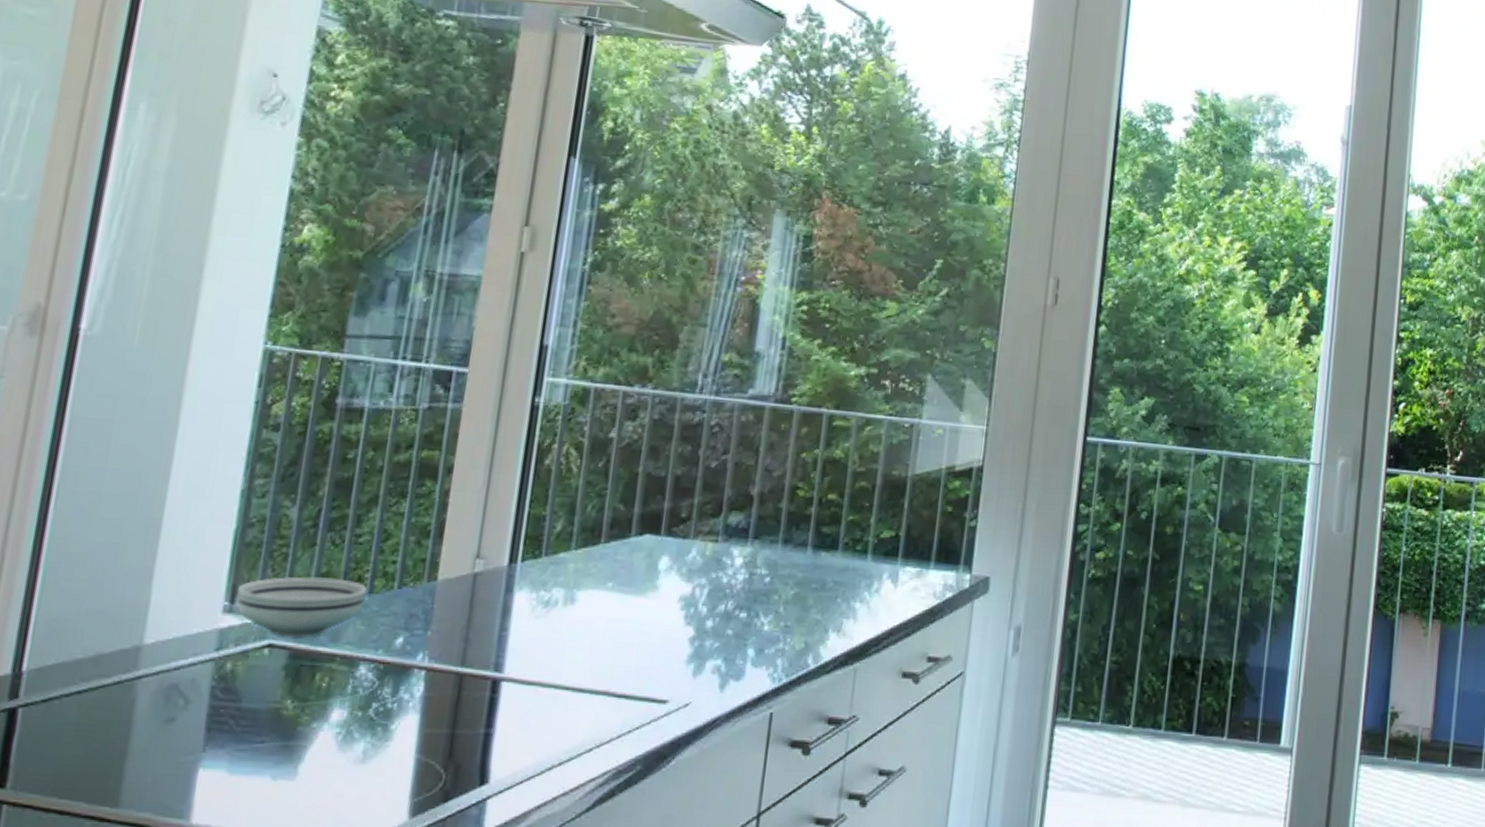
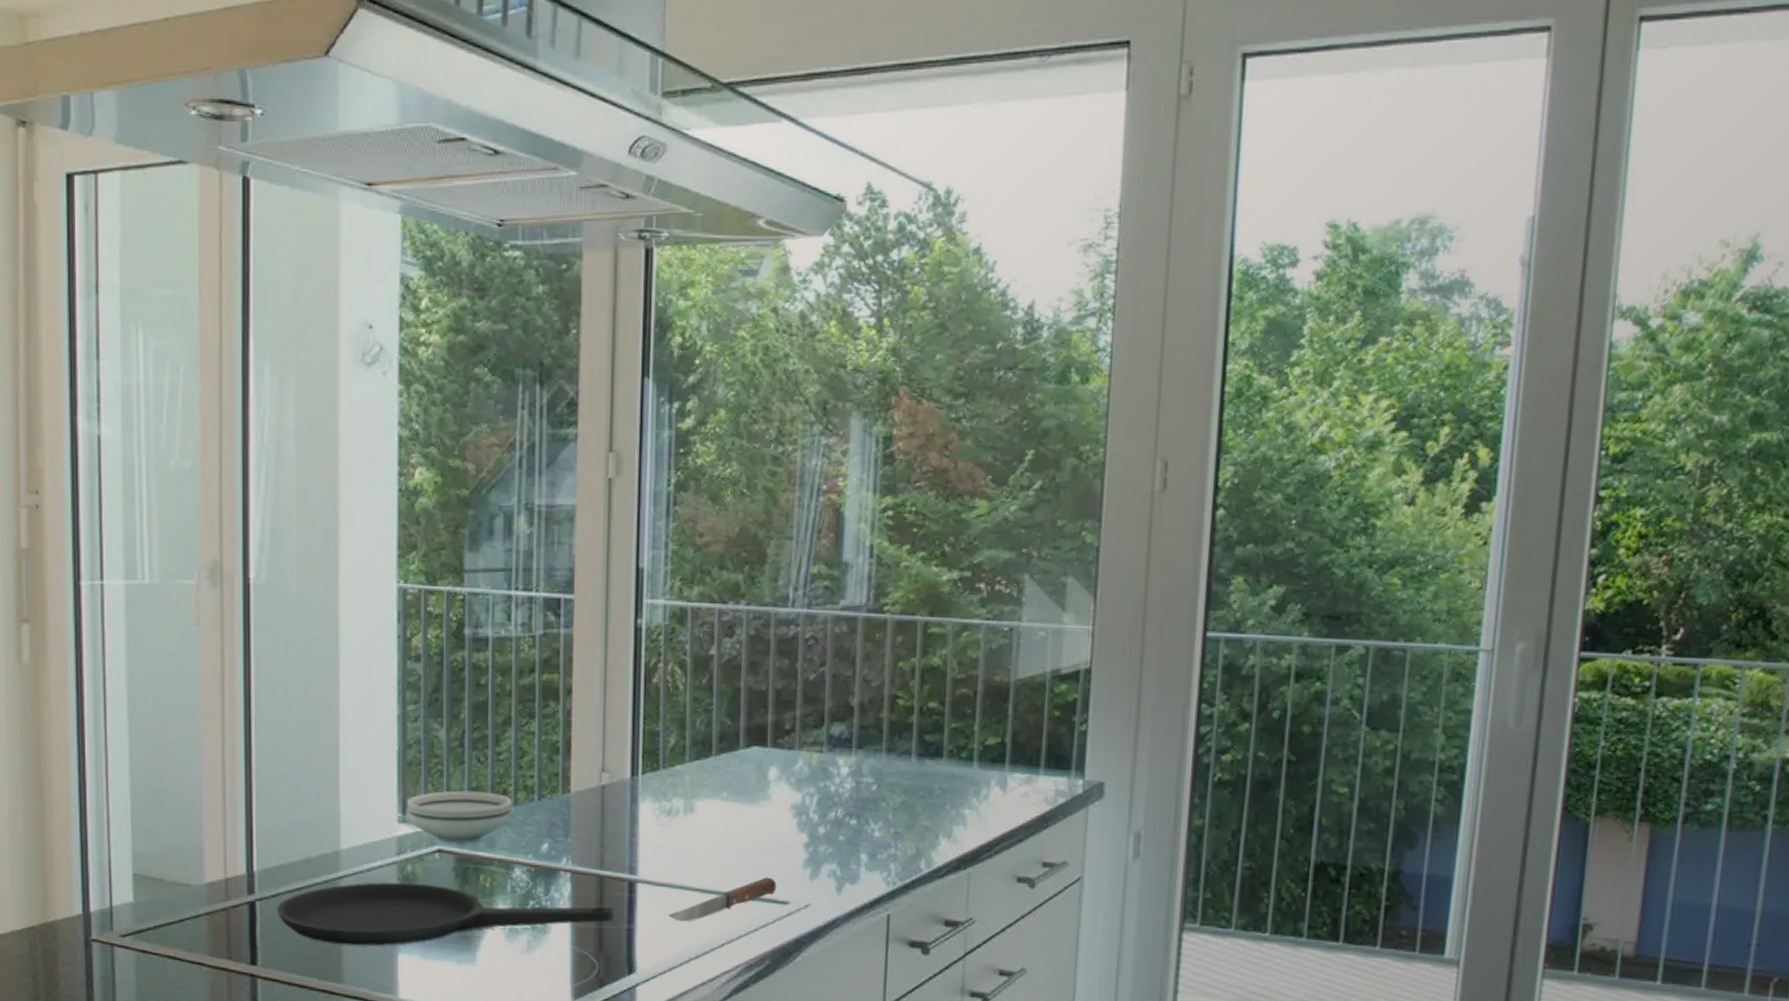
frying pan: none [45,683,471,760] -> present [277,882,614,946]
kitchen knife: none [533,674,657,725] -> present [668,877,777,922]

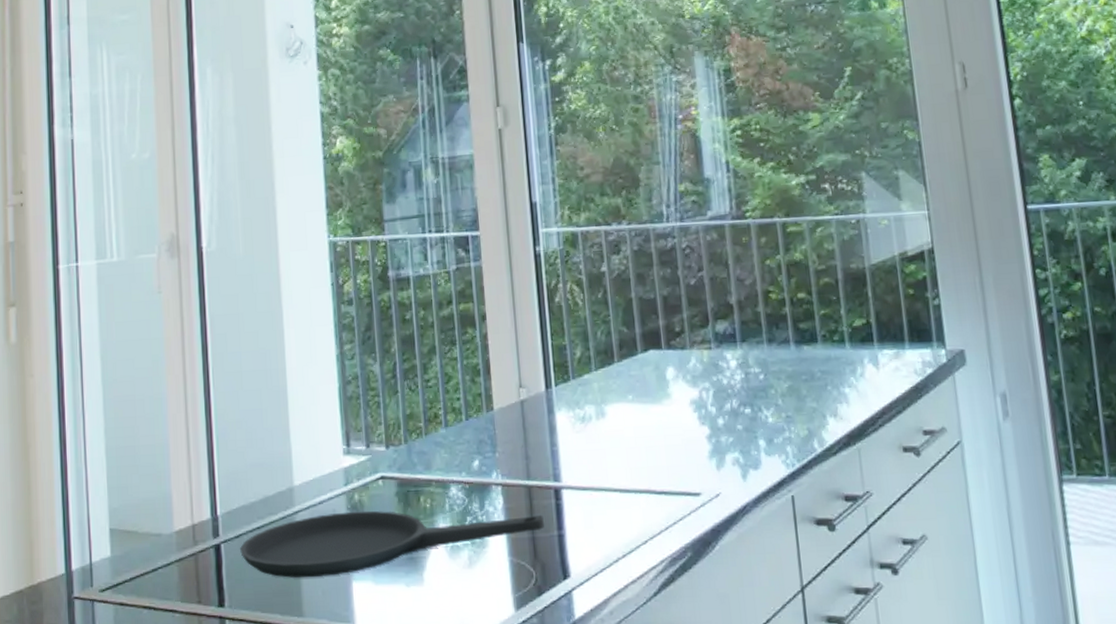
bowl: present [407,790,513,843] -> none [350,417,444,469]
kitchen knife: present [668,877,777,922] -> none [594,471,688,523]

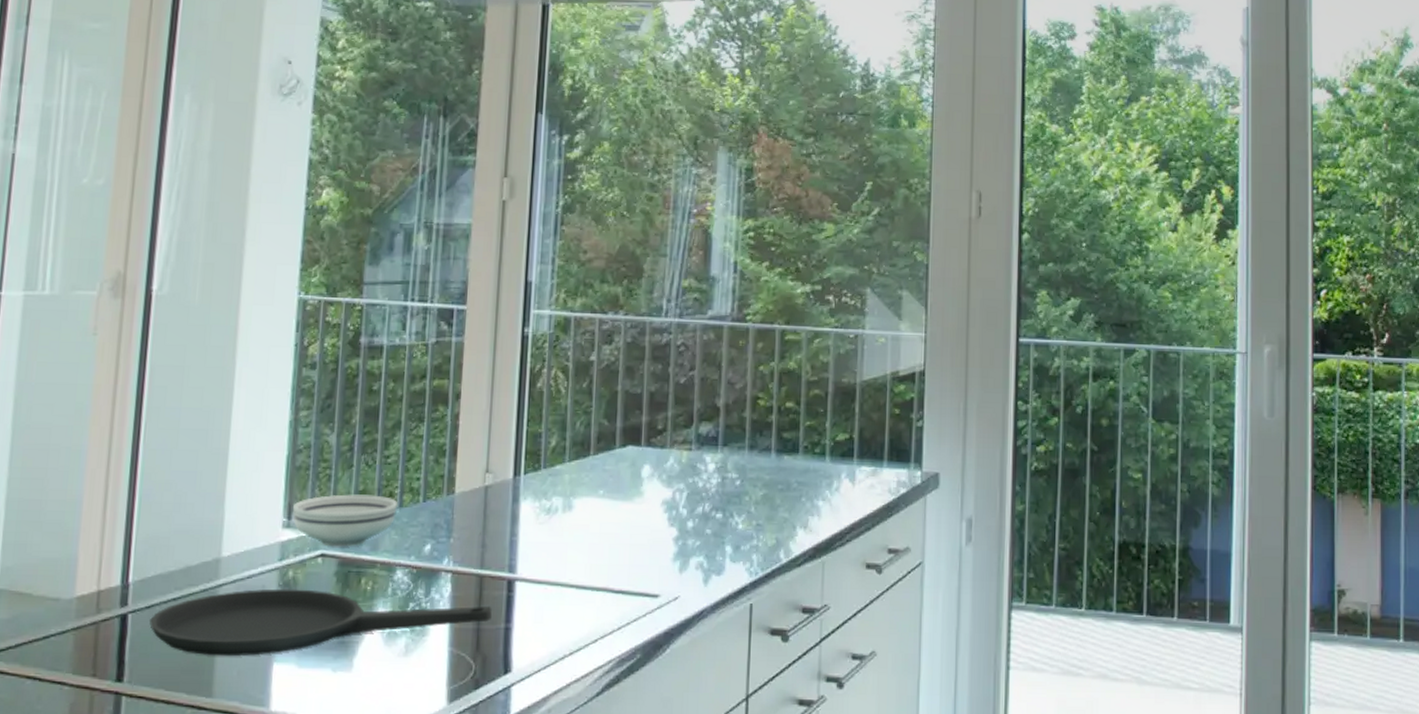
bowl: none [350,417,444,469] -> present [293,494,398,547]

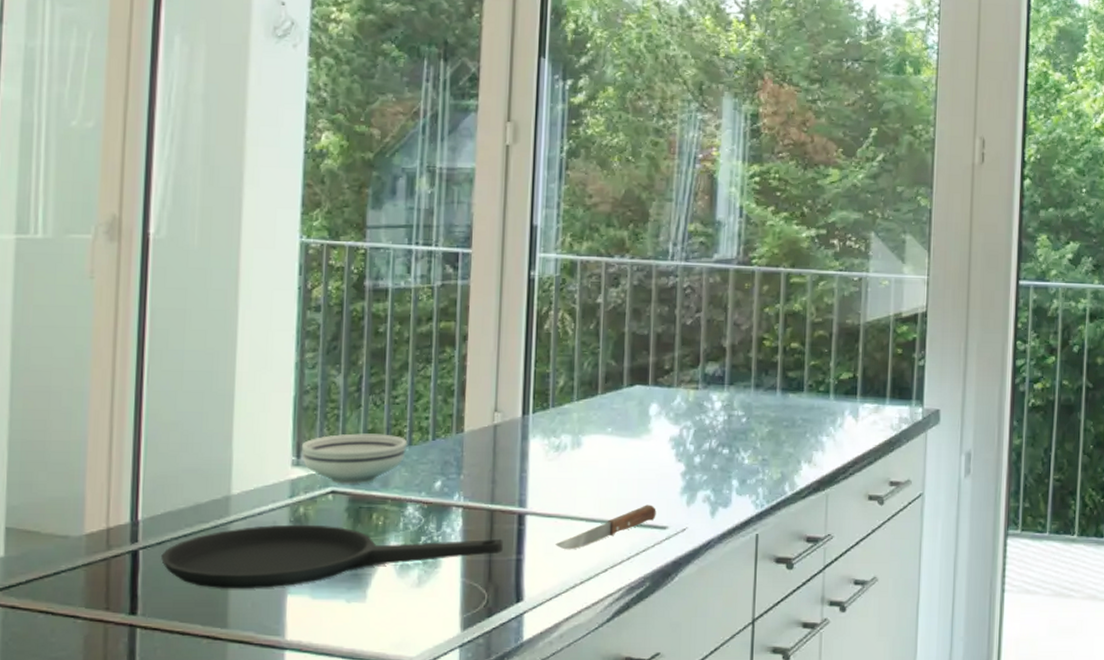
kitchen knife: none [545,571,648,619] -> present [555,505,657,550]

